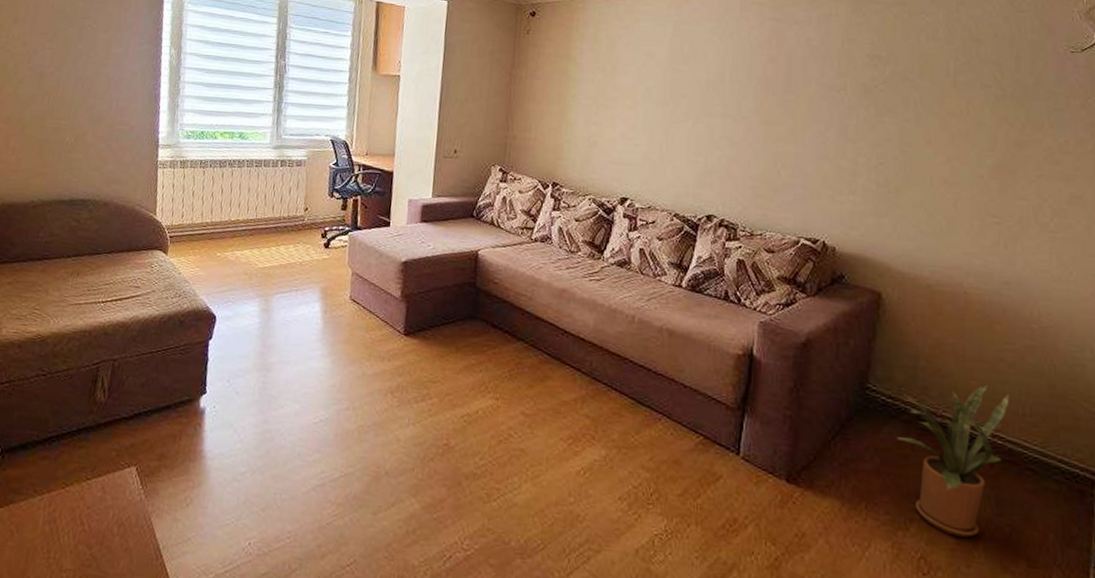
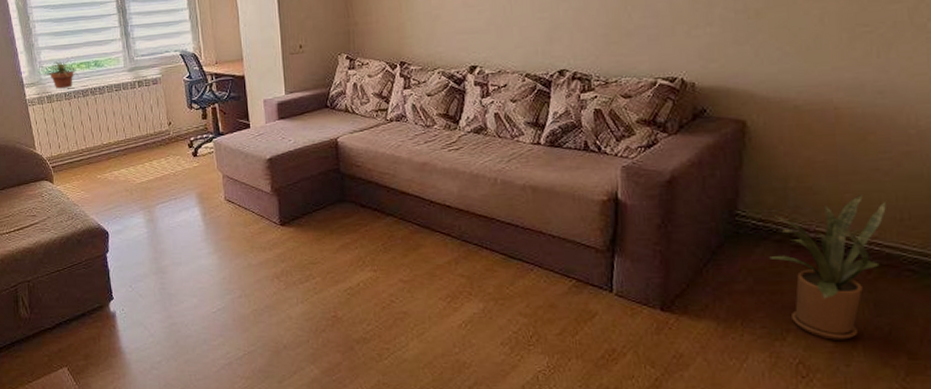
potted plant: none [184,125,223,156] -> present [45,59,80,89]

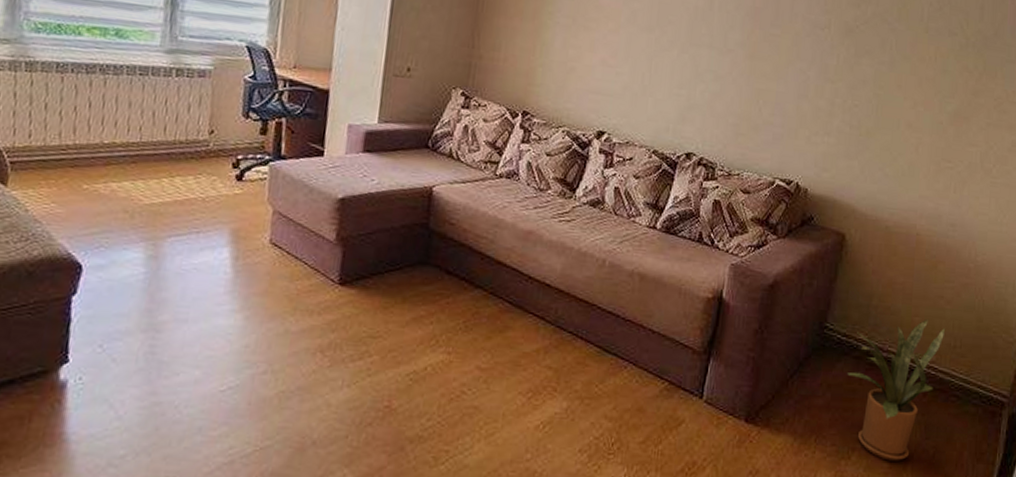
potted plant: present [45,59,80,89] -> none [30,16,90,58]

